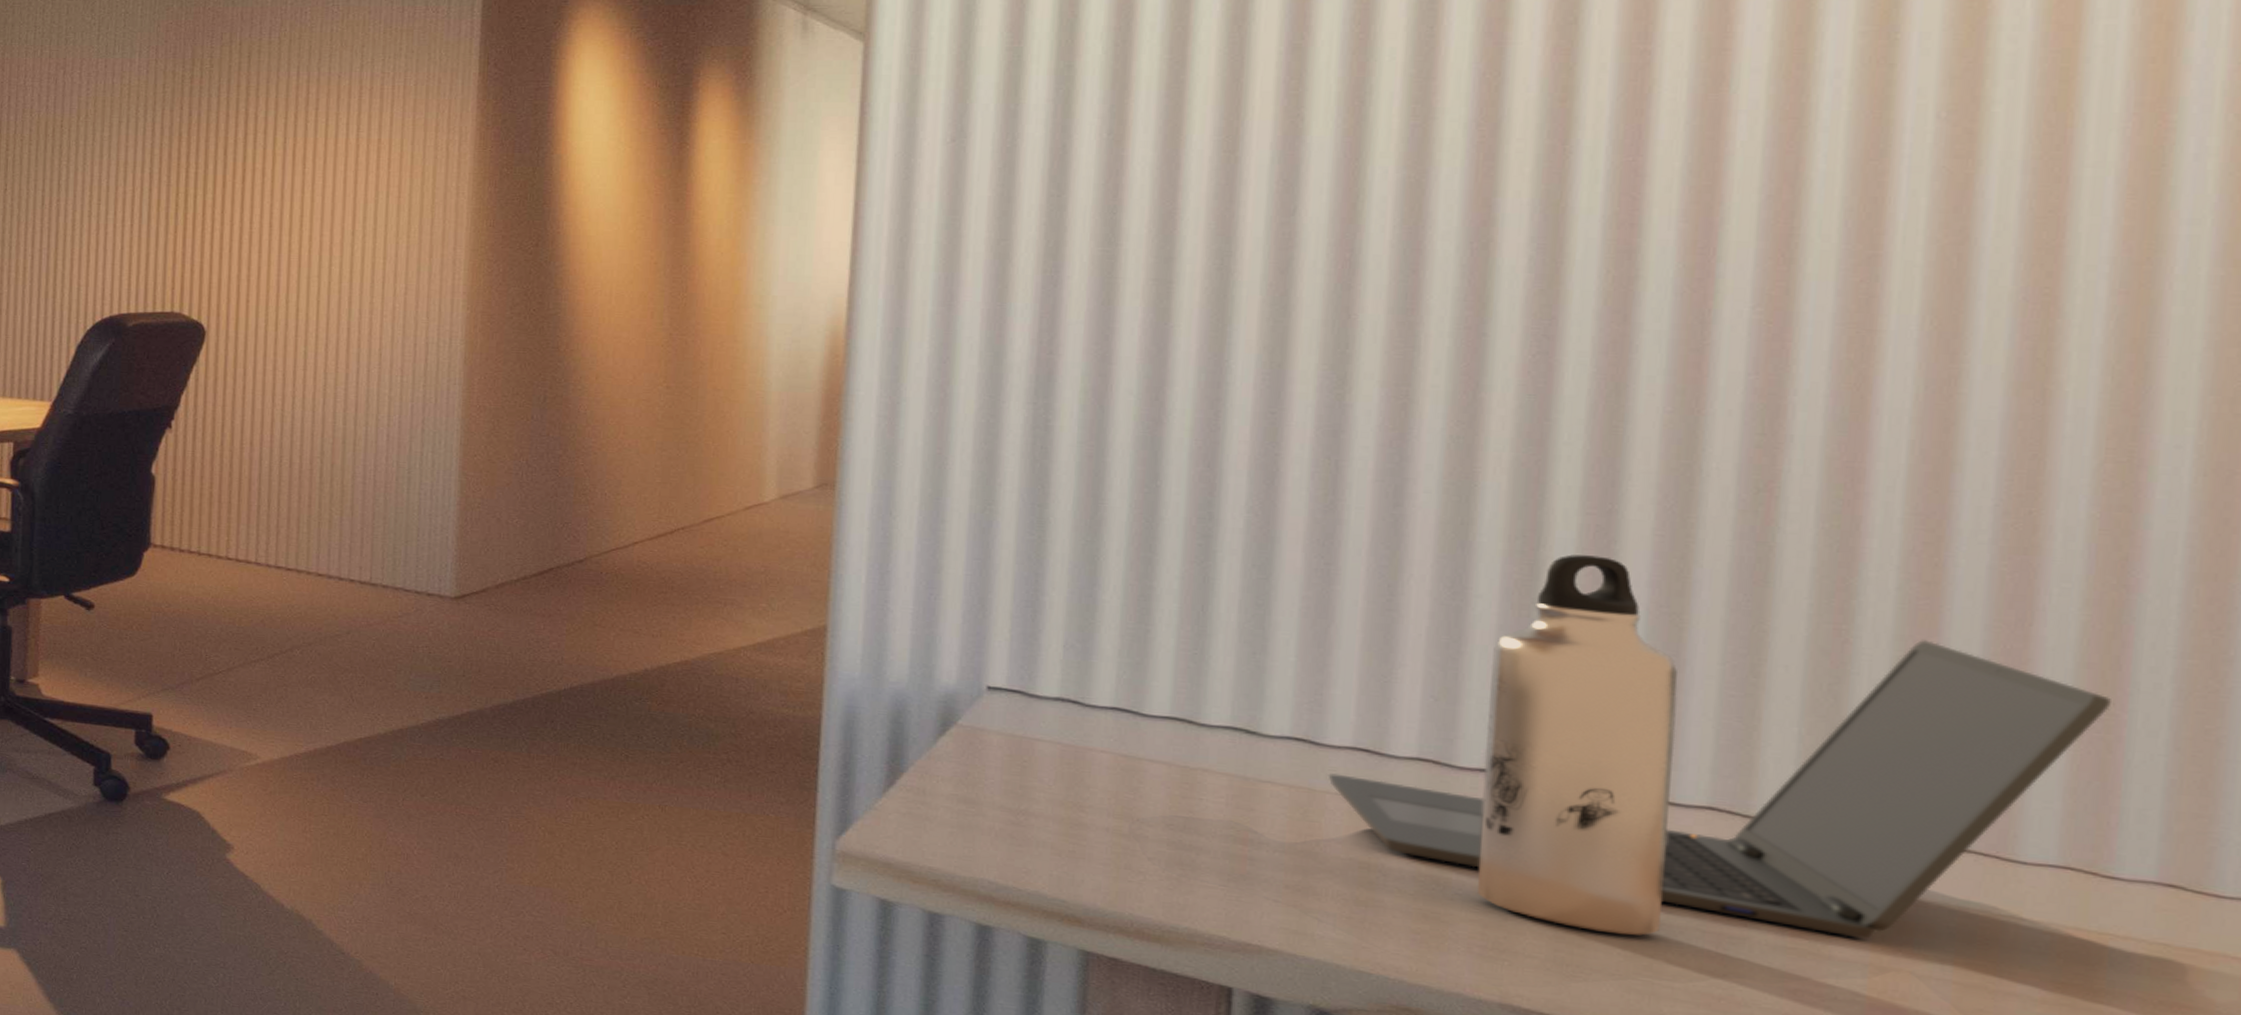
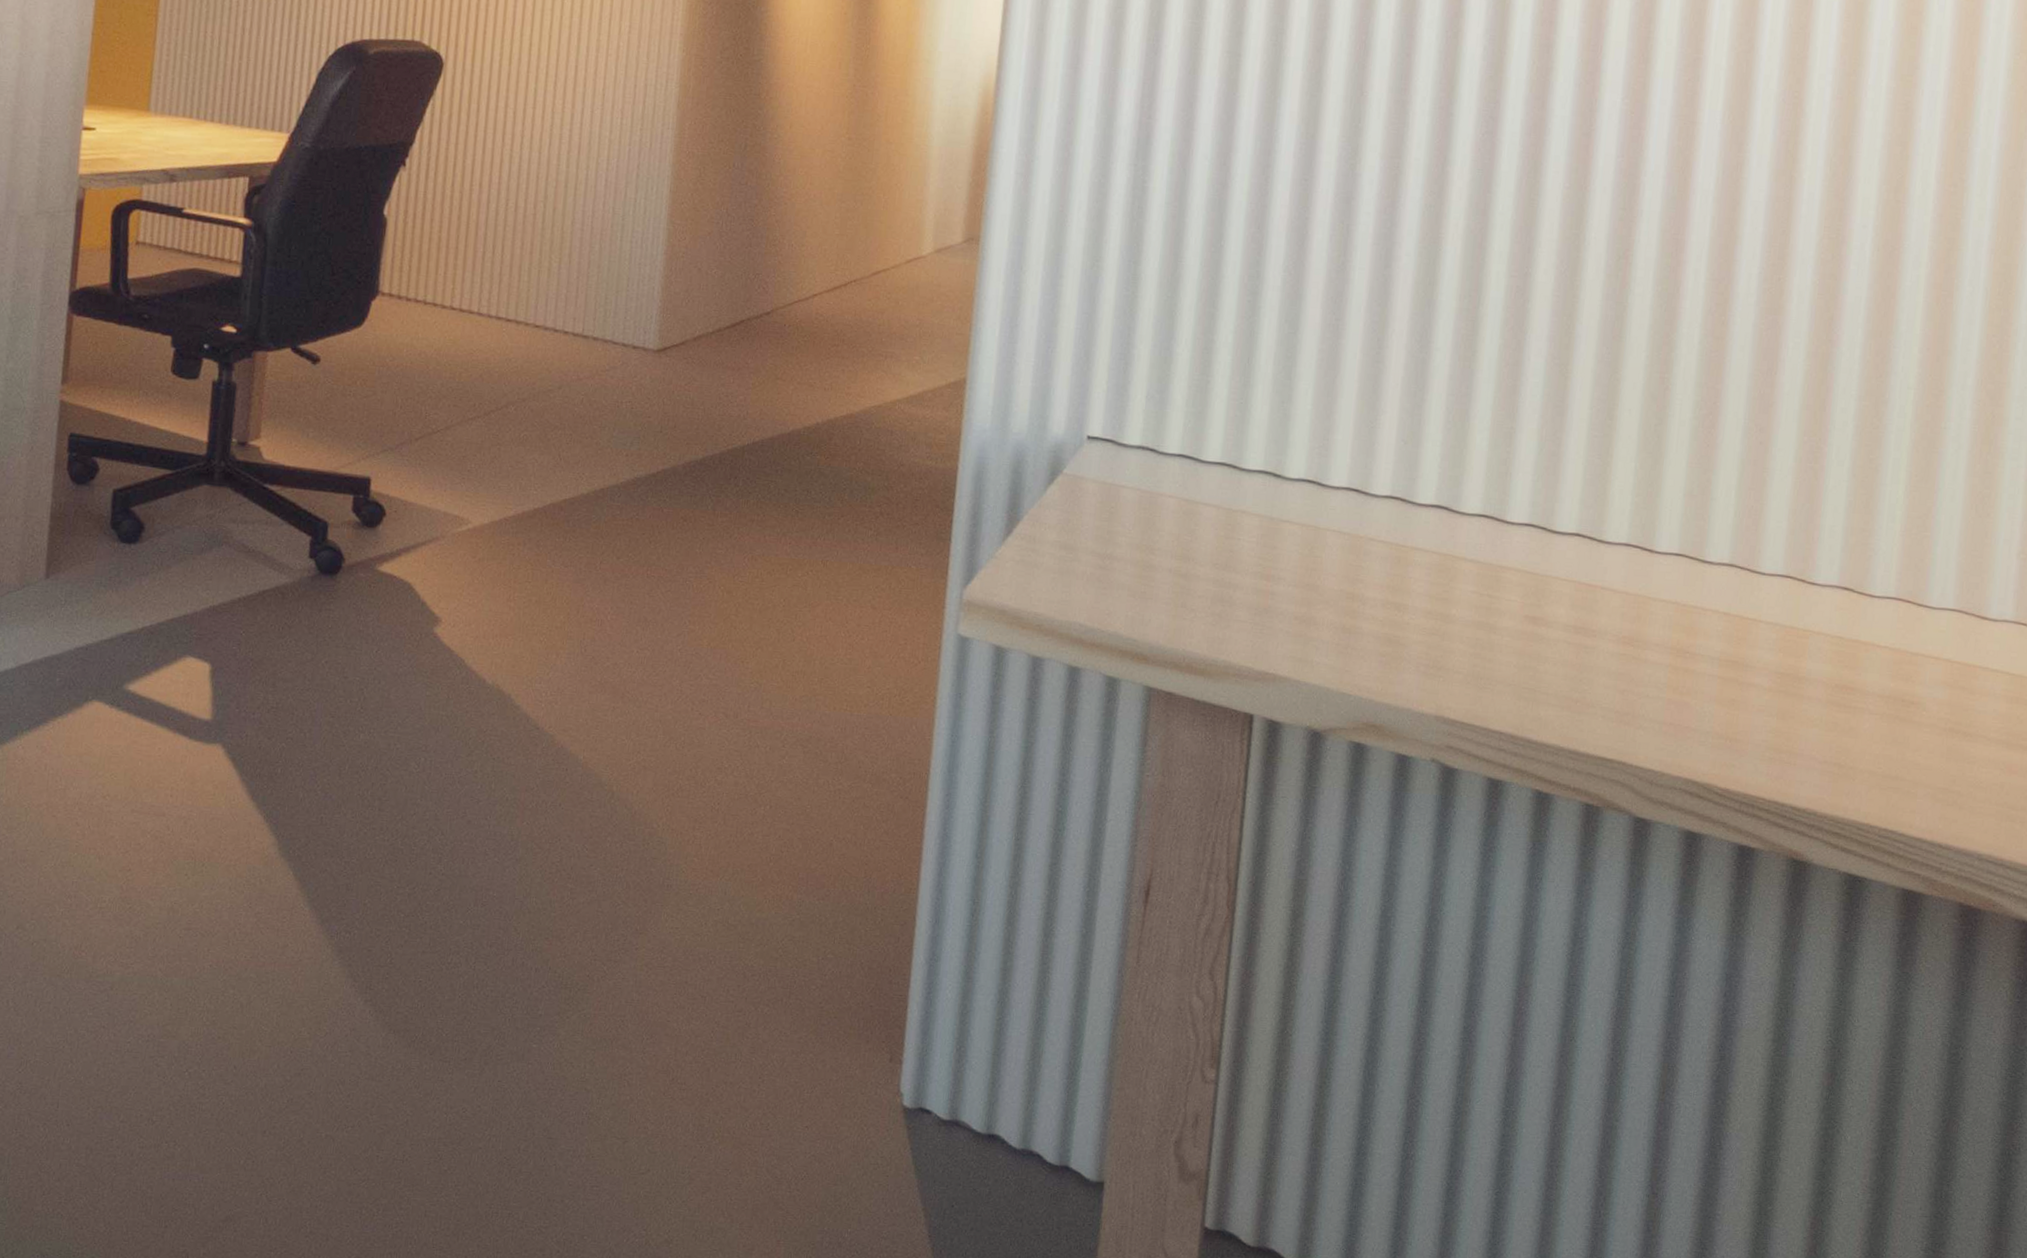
laptop: present [1327,640,2111,939] -> none [1329,386,1819,644]
water bottle: present [1477,554,1678,936] -> none [1425,312,1563,650]

